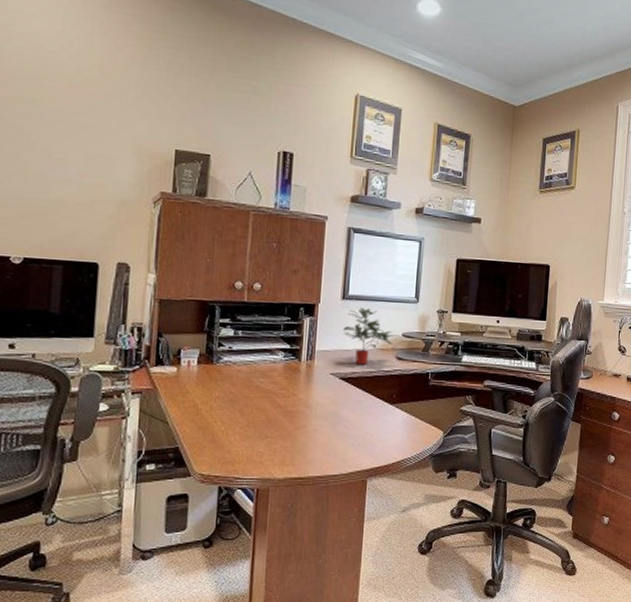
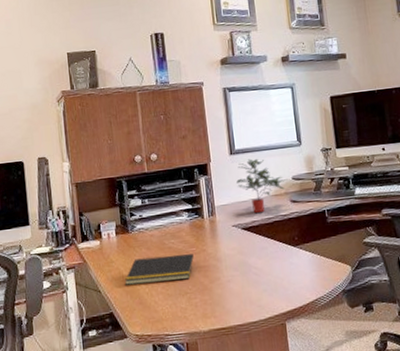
notepad: none [198,393,282,423] -> present [124,253,194,285]

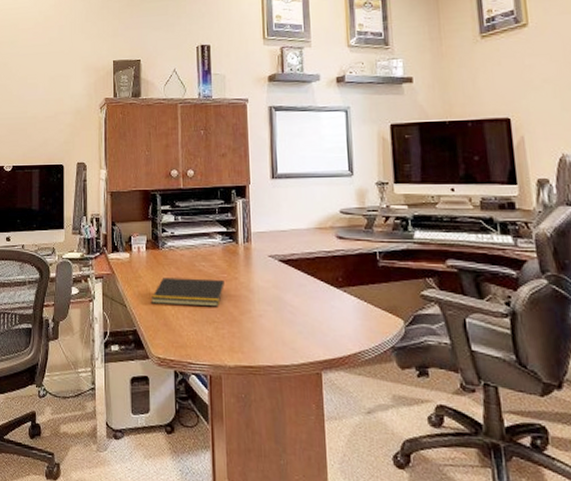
potted plant: present [236,159,288,214] -> none [277,185,335,246]

